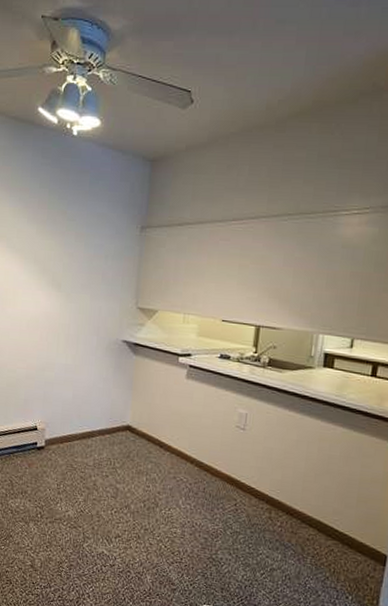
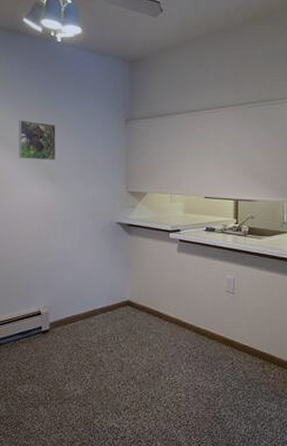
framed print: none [24,221,66,268] -> present [18,120,56,161]

